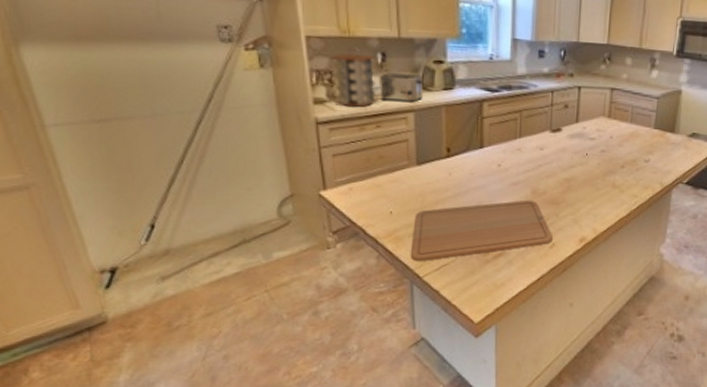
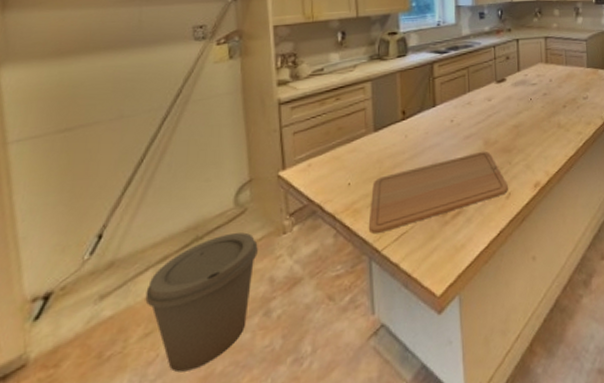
coffee cup: none [202,242,304,348] -> present [145,232,258,373]
spice rack: present [330,47,378,108] -> none [295,30,338,86]
toaster: present [380,72,424,104] -> none [339,47,379,75]

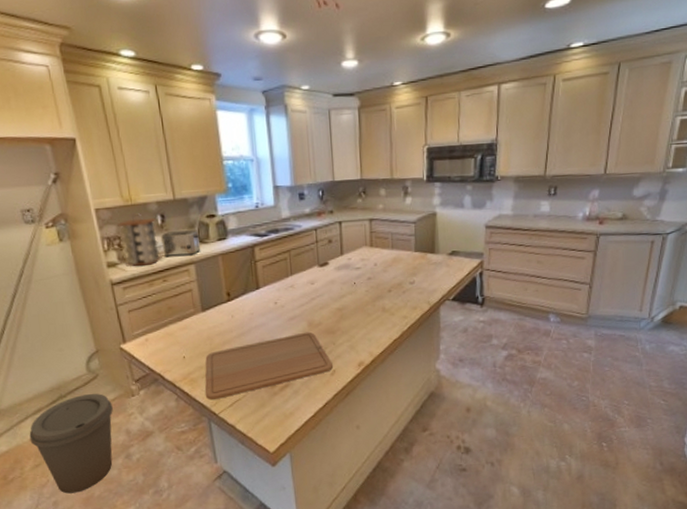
spice rack: none [295,30,338,86] -> present [117,213,162,268]
toaster: none [339,47,379,75] -> present [161,230,201,258]

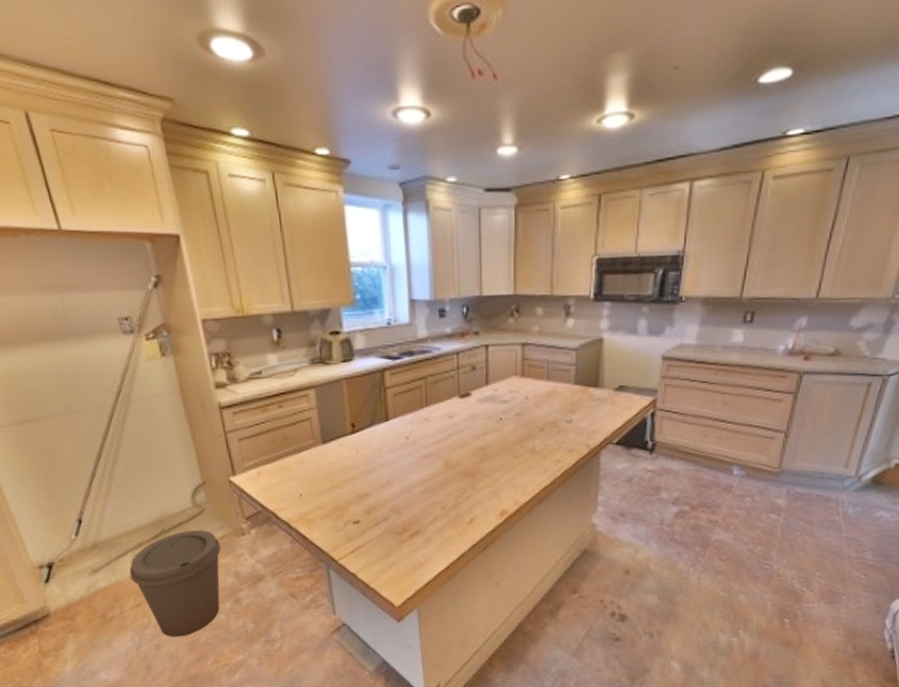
spice rack: present [117,213,162,268] -> none [227,327,278,390]
toaster: present [161,230,201,258] -> none [277,348,323,380]
chopping board: present [204,331,333,401] -> none [323,473,470,545]

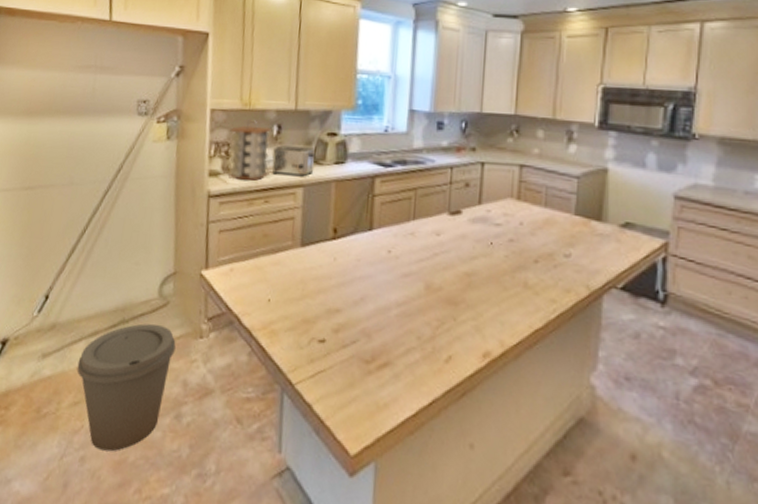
spice rack: none [227,327,278,390] -> present [227,120,272,181]
toaster: none [277,348,323,380] -> present [271,144,316,178]

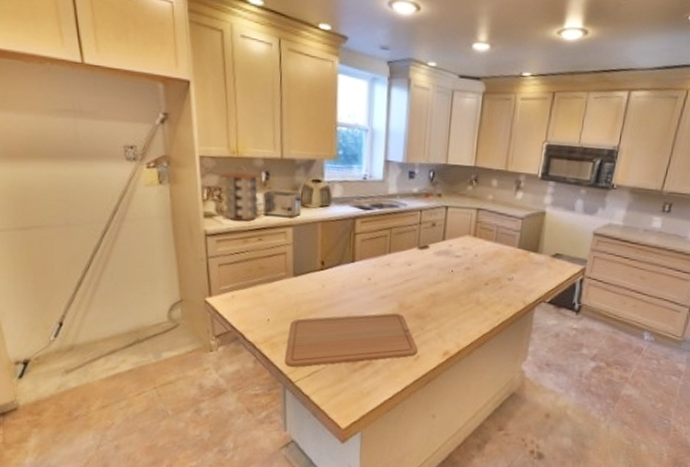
coffee cup: present [77,323,176,452] -> none [100,342,189,440]
chopping board: none [283,296,449,365] -> present [284,312,418,368]

